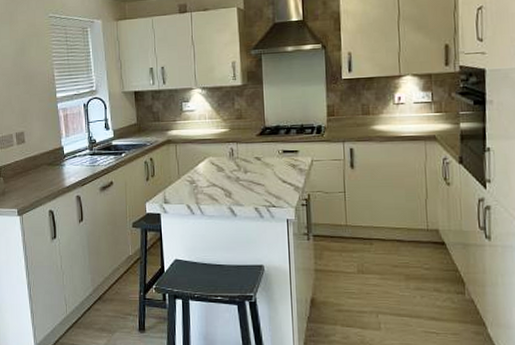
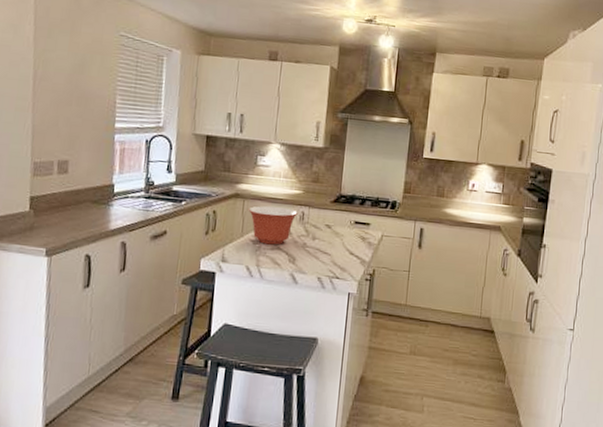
mixing bowl: none [181,146,228,183] -> present [248,205,299,245]

